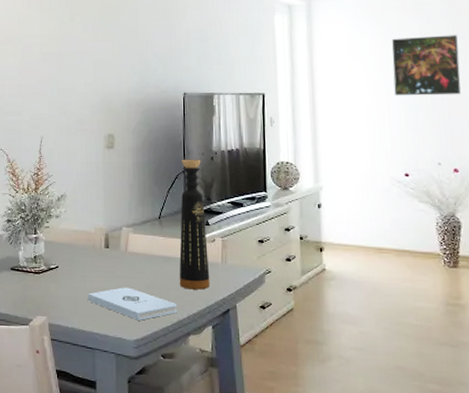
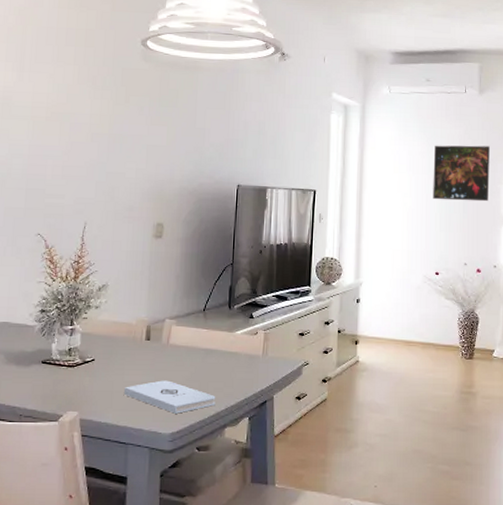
bottle: present [179,159,210,290] -> none [219,251,250,382]

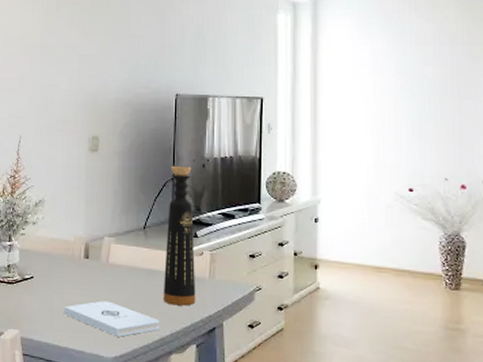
bottle: none [219,251,250,382] -> present [163,165,196,306]
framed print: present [433,145,490,202] -> none [401,41,474,106]

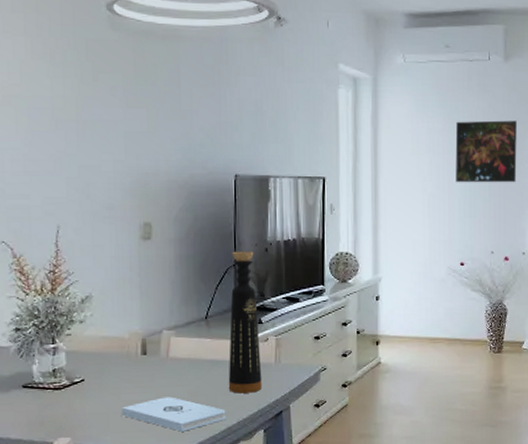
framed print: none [401,41,474,106] -> present [455,120,517,183]

